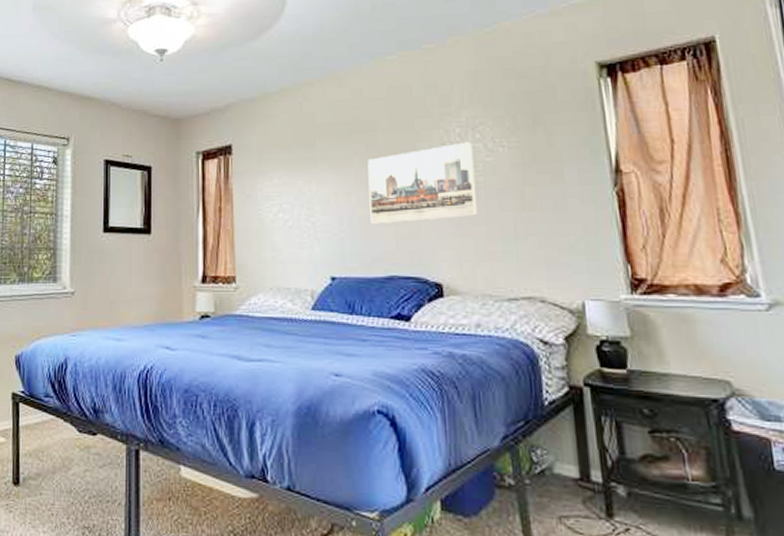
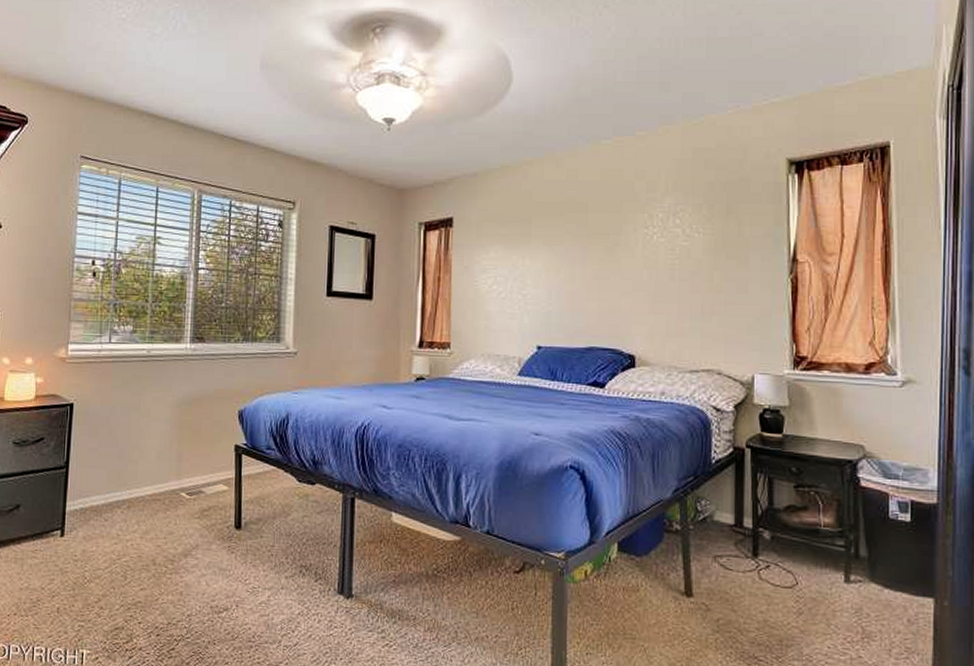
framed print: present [368,142,477,225] -> none [576,227,672,300]

